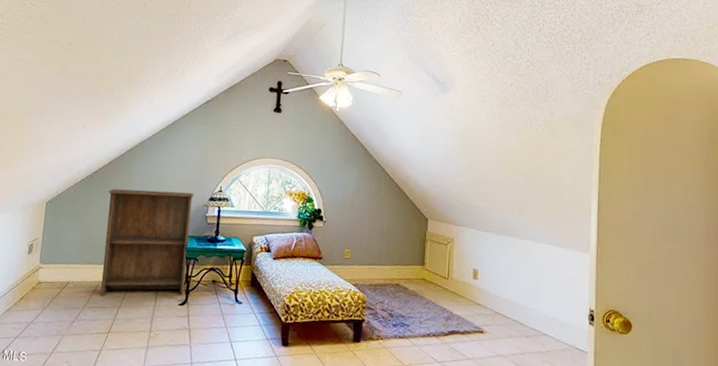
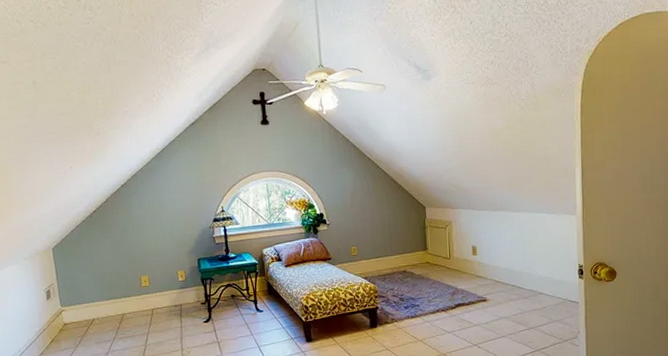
bookshelf: present [100,189,194,296] -> none [112,216,207,326]

